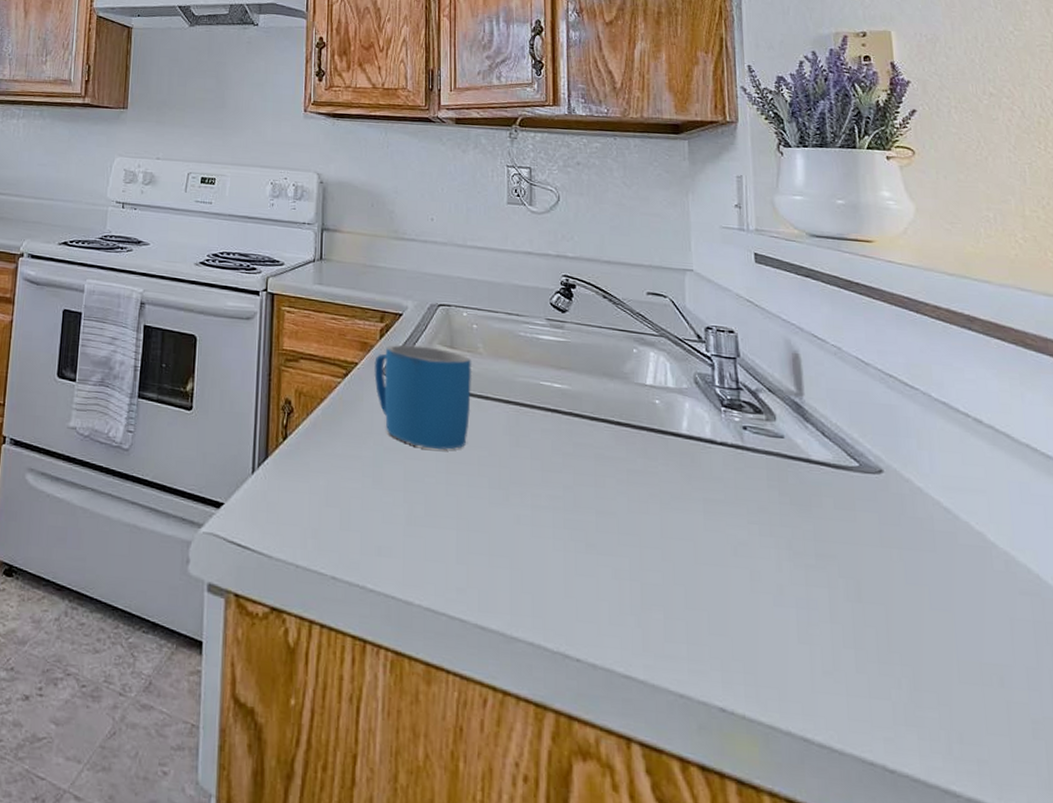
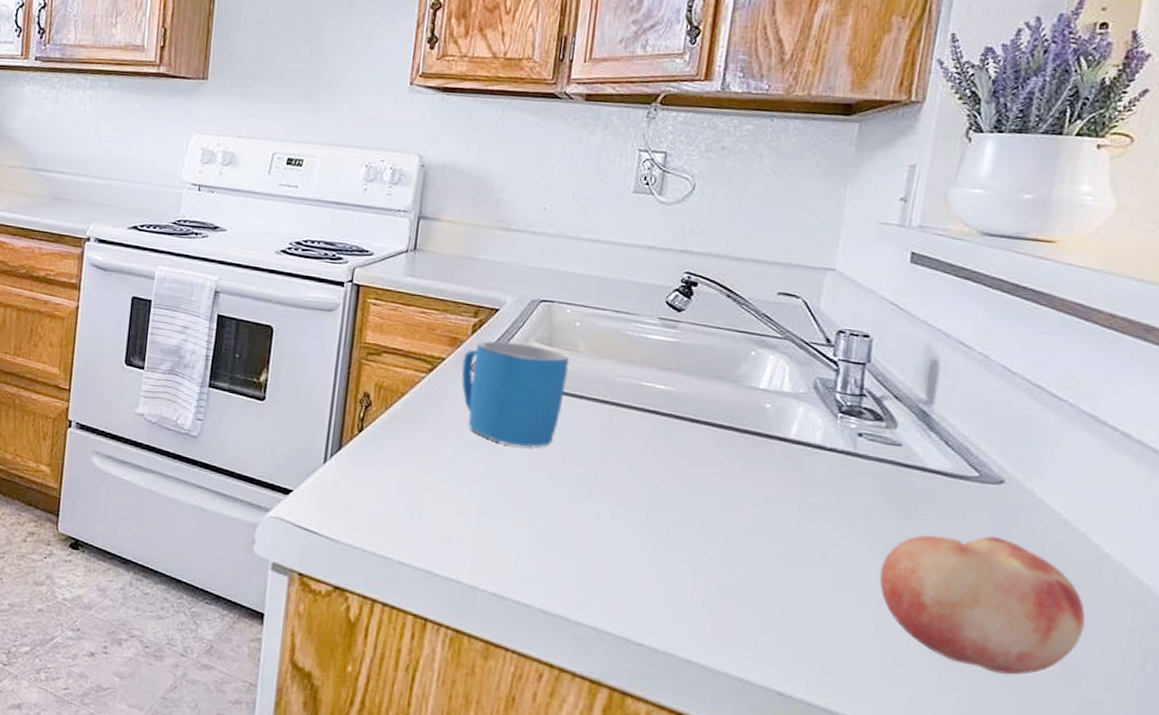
fruit: none [790,527,992,678] -> present [879,534,1086,675]

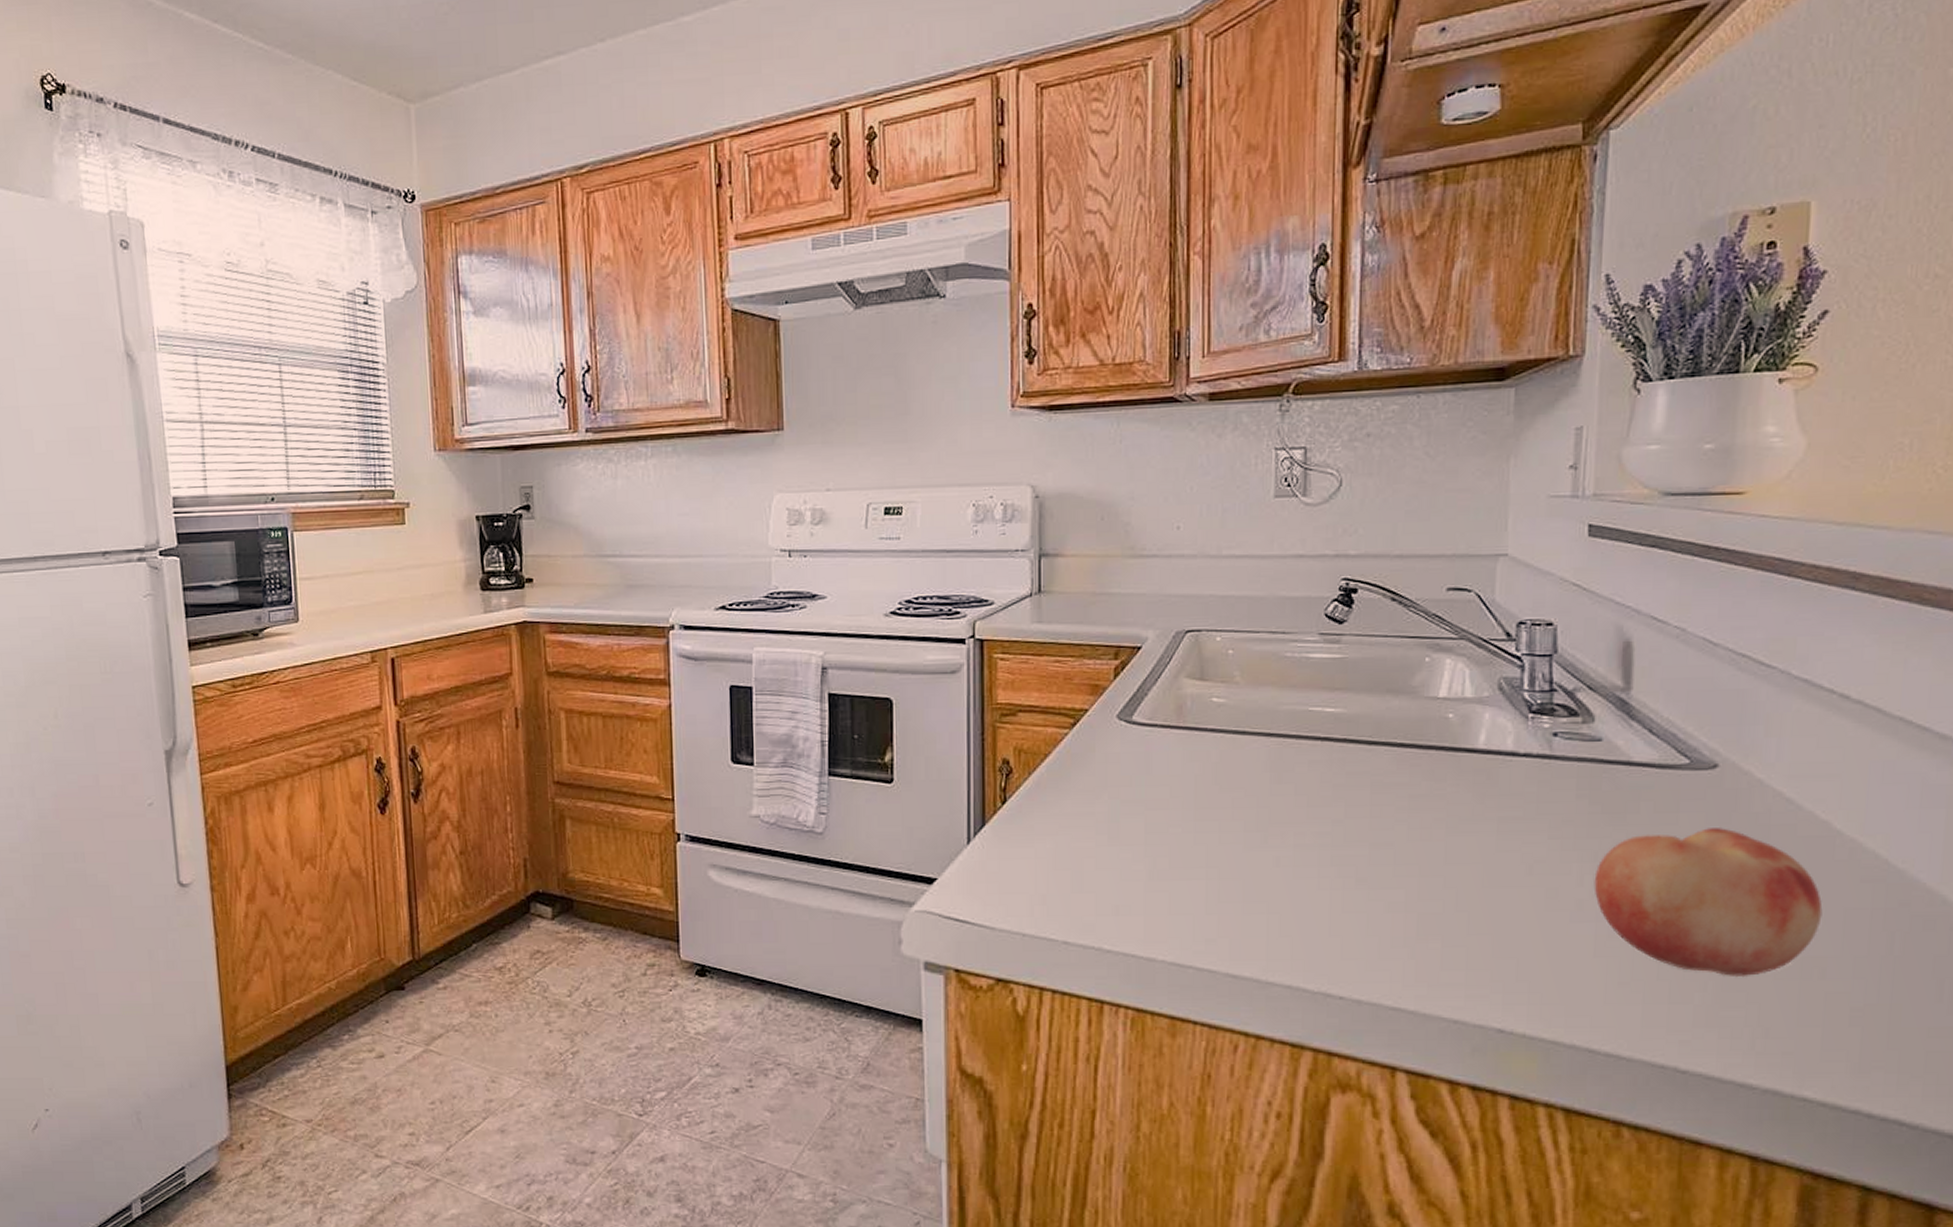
mug: present [461,341,570,447] -> none [1108,681,1227,797]

